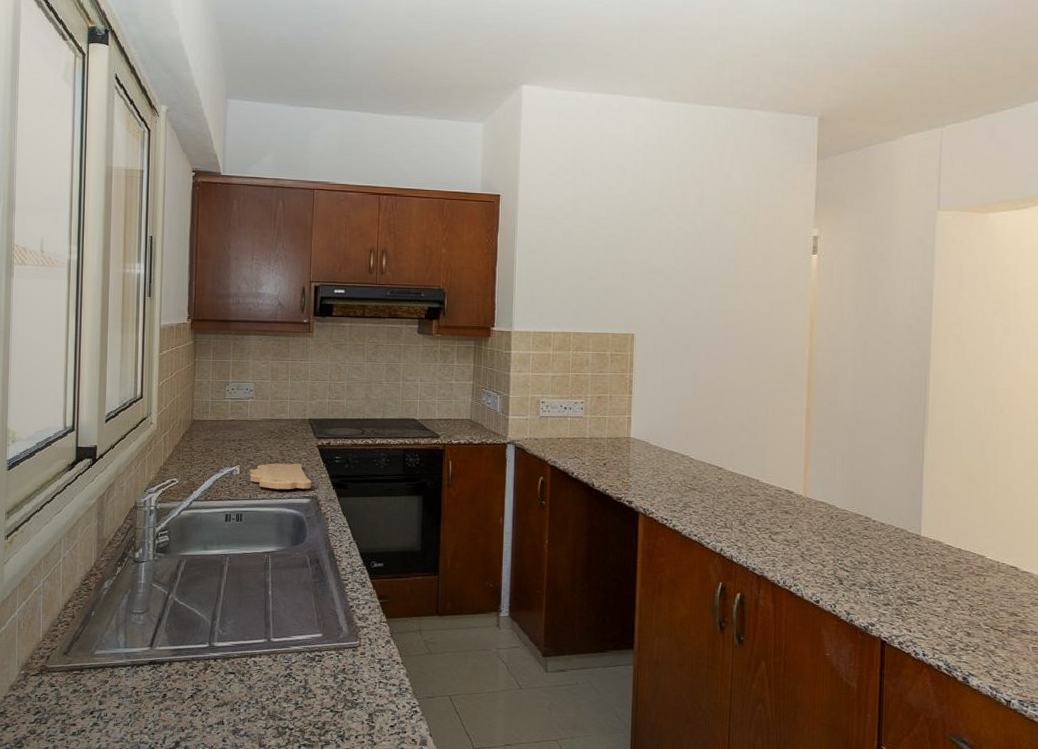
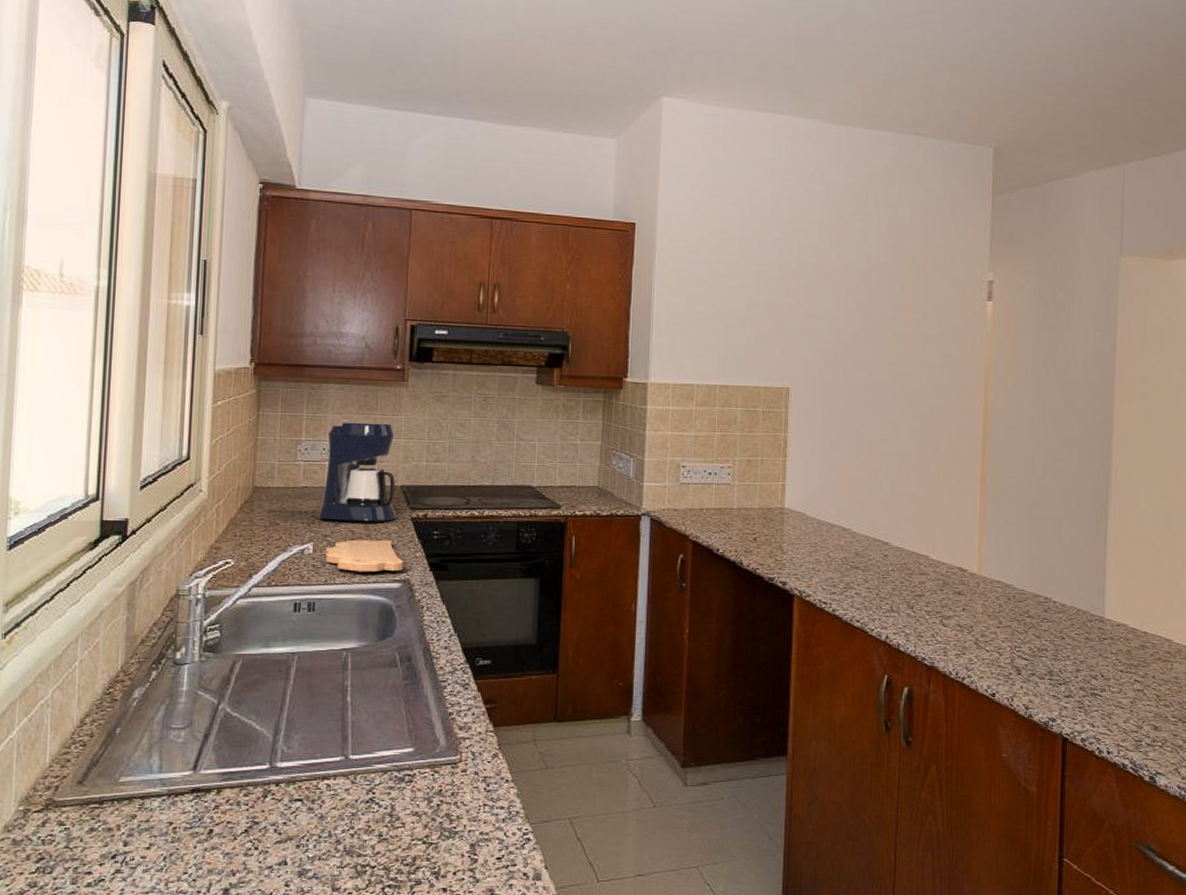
coffee maker: none [243,367,306,449] -> present [318,422,397,522]

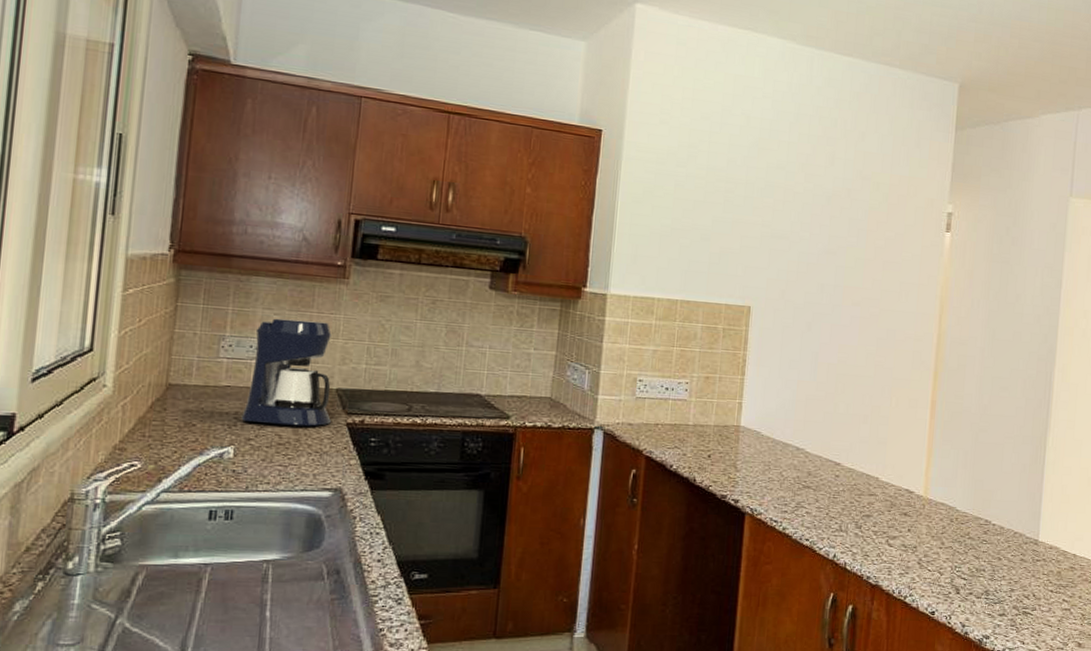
cutting board: present [325,539,404,572] -> none [247,444,337,480]

